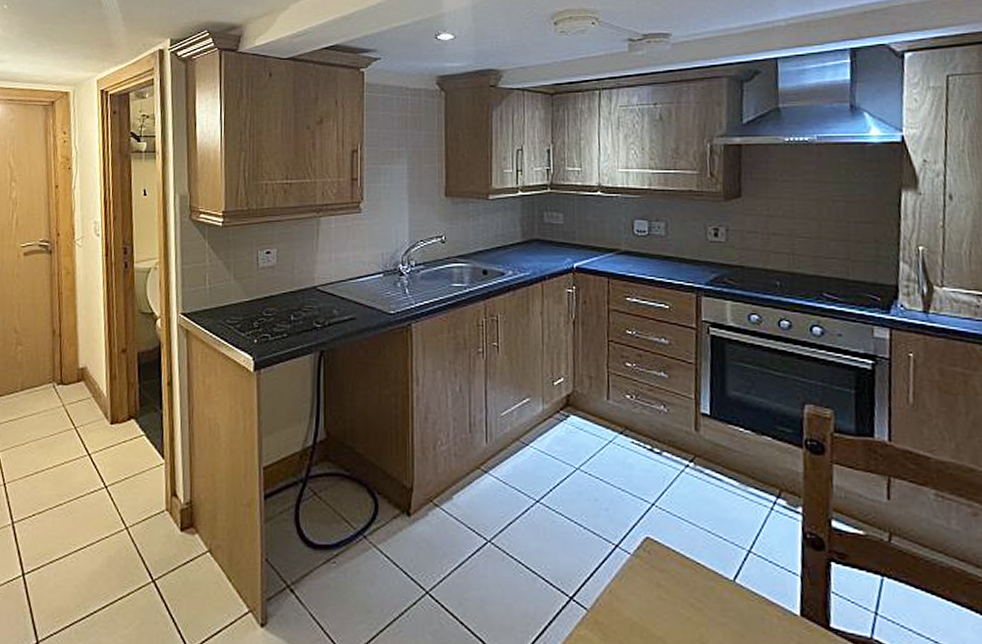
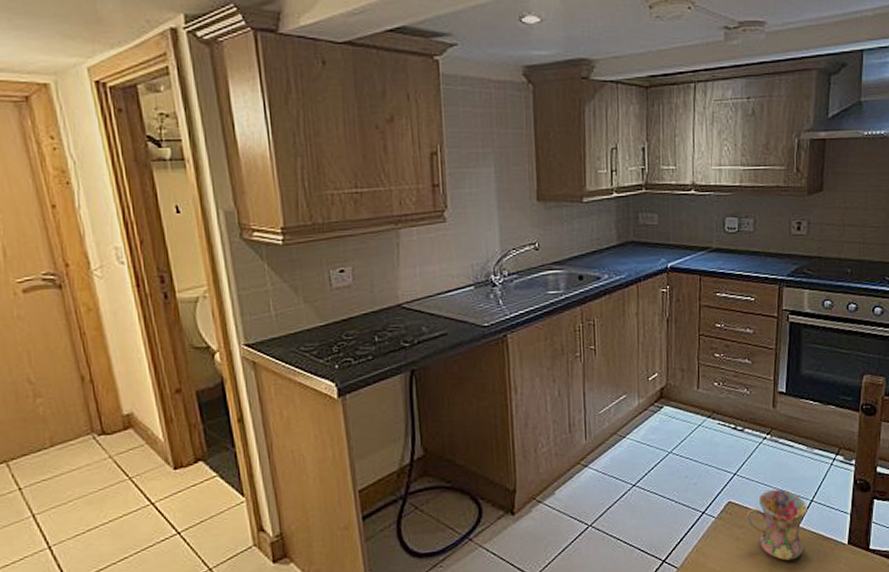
mug: none [668,529,744,624] -> present [746,489,807,561]

